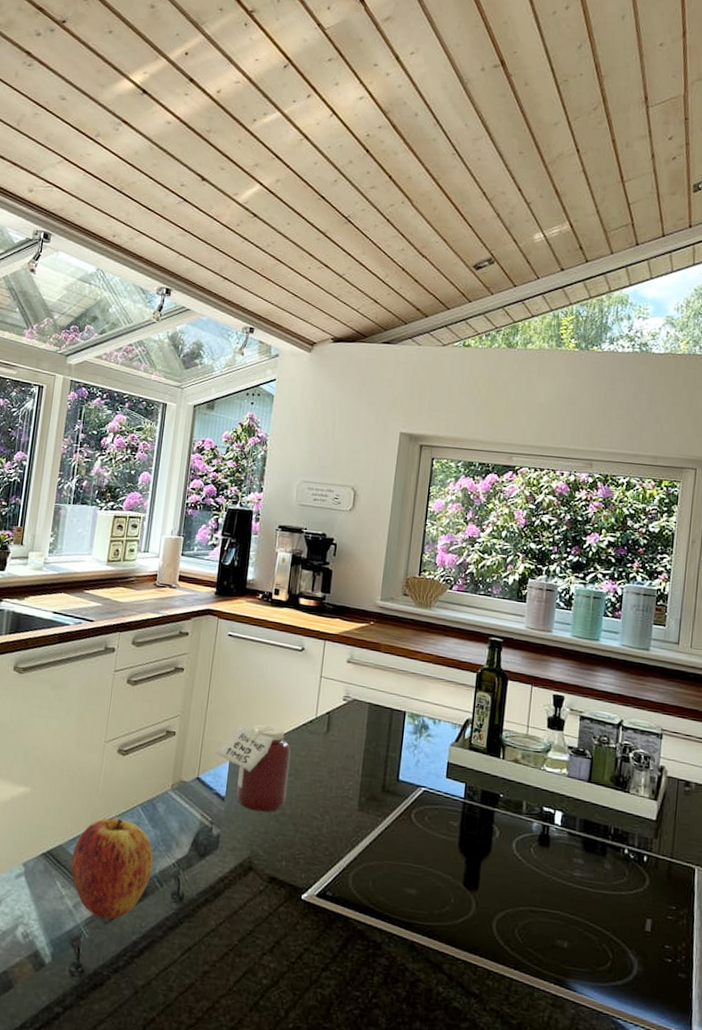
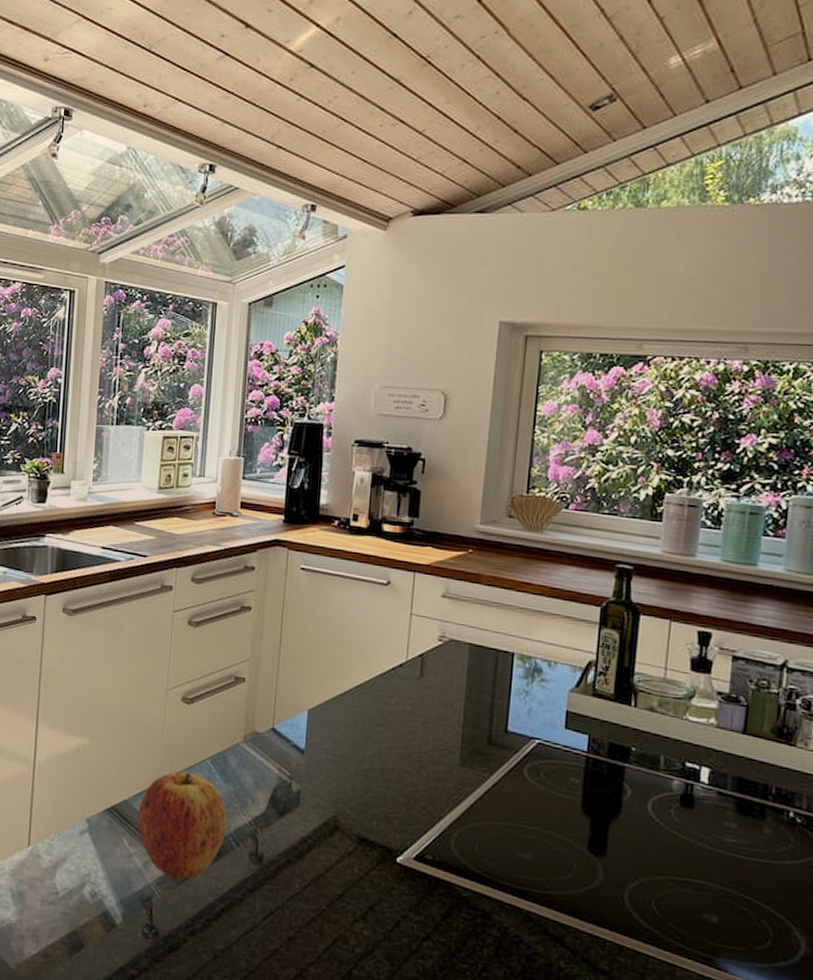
jar: present [215,723,291,812] -> none [291,667,379,767]

